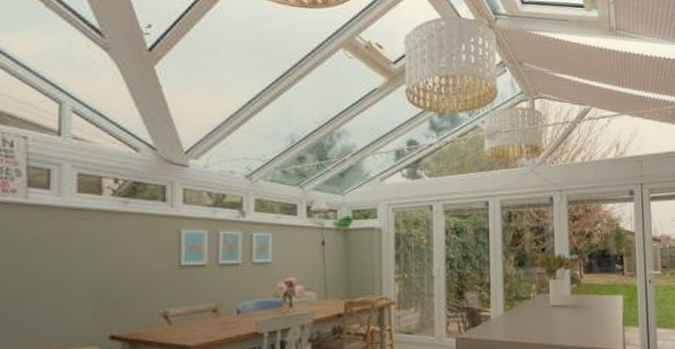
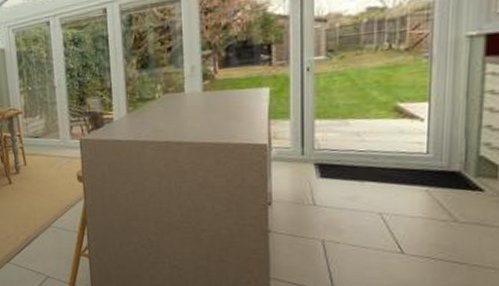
flower bouquet: present [536,252,579,307] -> none [161,50,213,105]

